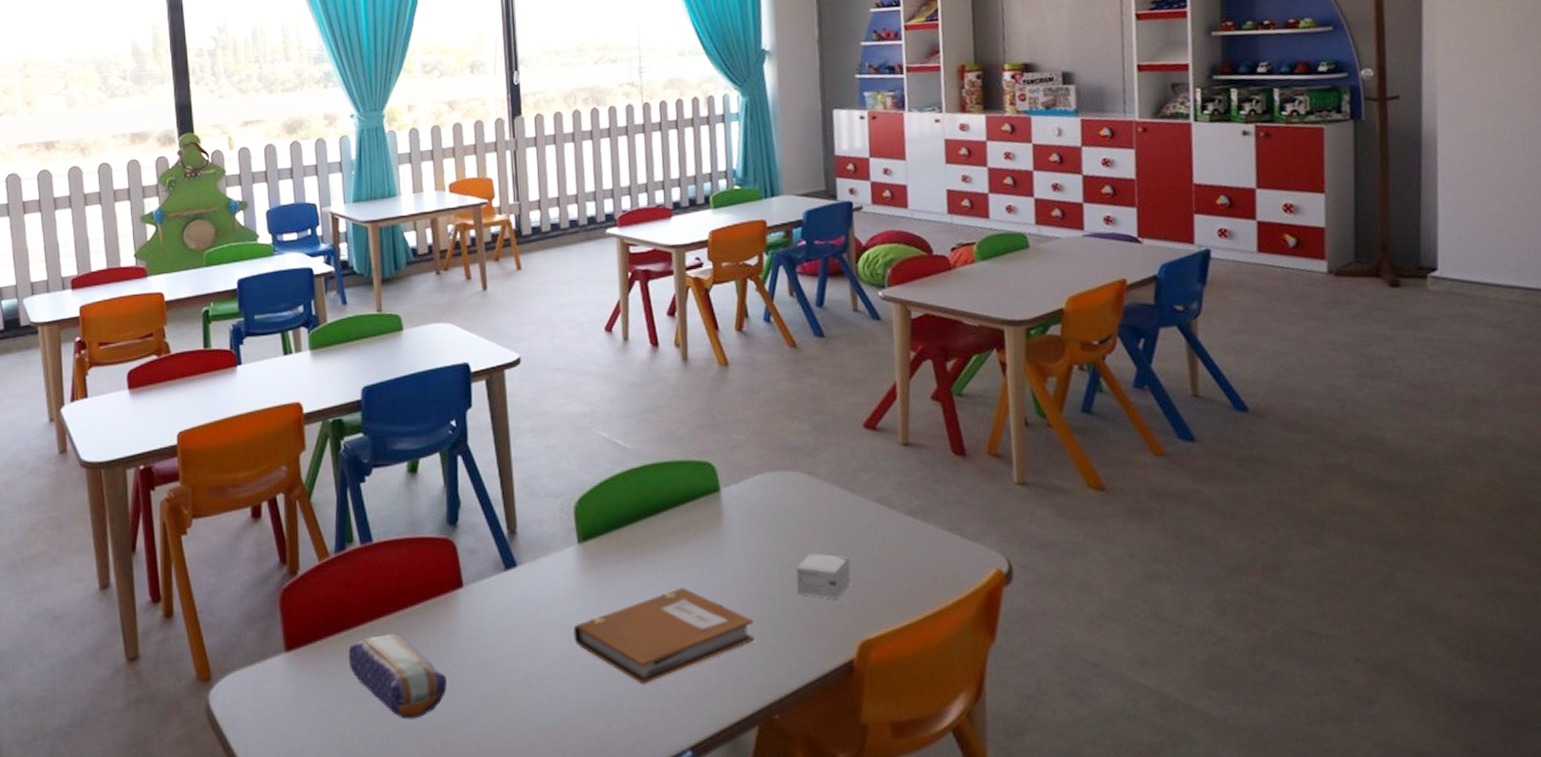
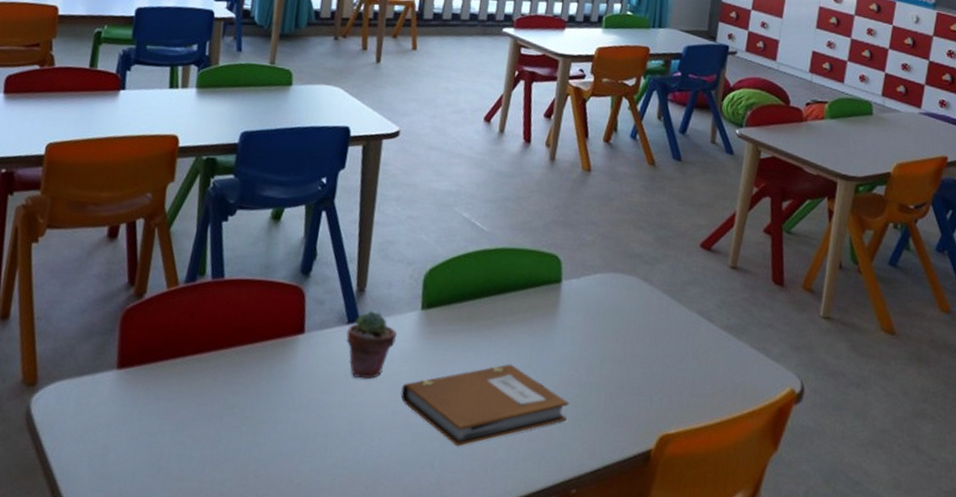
pencil case: present [348,633,447,720] -> none [178,366,272,449]
potted succulent: none [506,552,559,627] -> present [346,311,398,379]
small box: present [795,553,851,599] -> none [612,350,665,395]

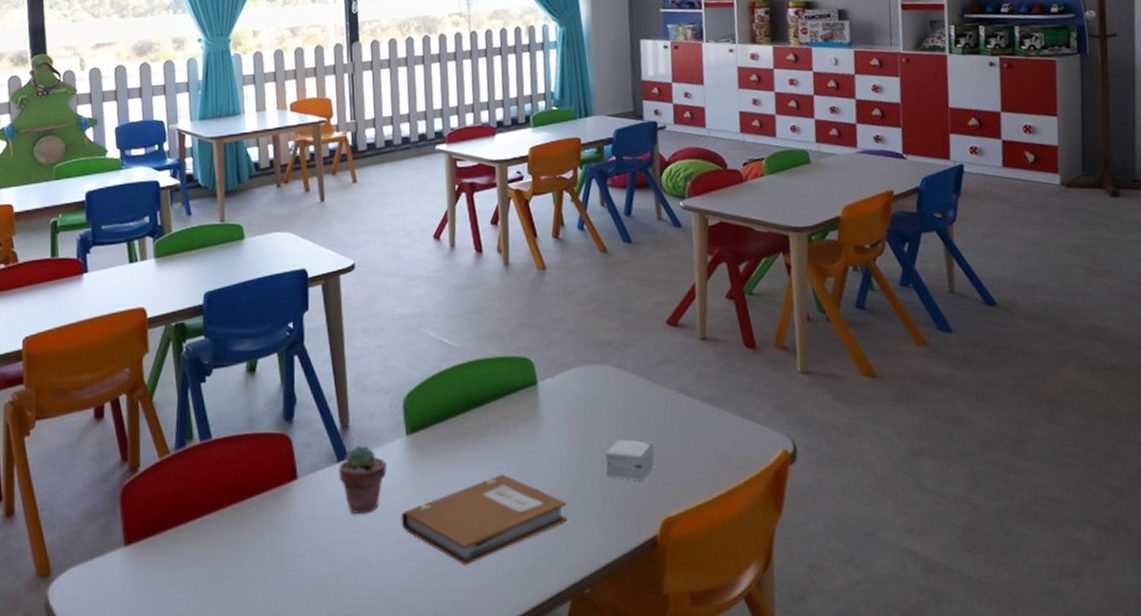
small box: none [612,350,665,395] -> present [605,439,655,481]

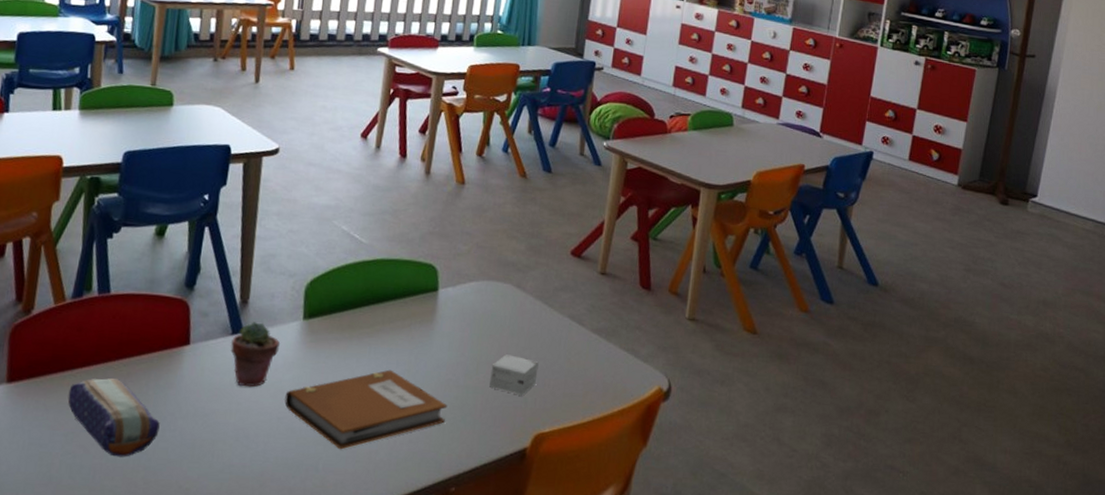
pencil case: none [186,525,281,607] -> present [67,377,160,457]

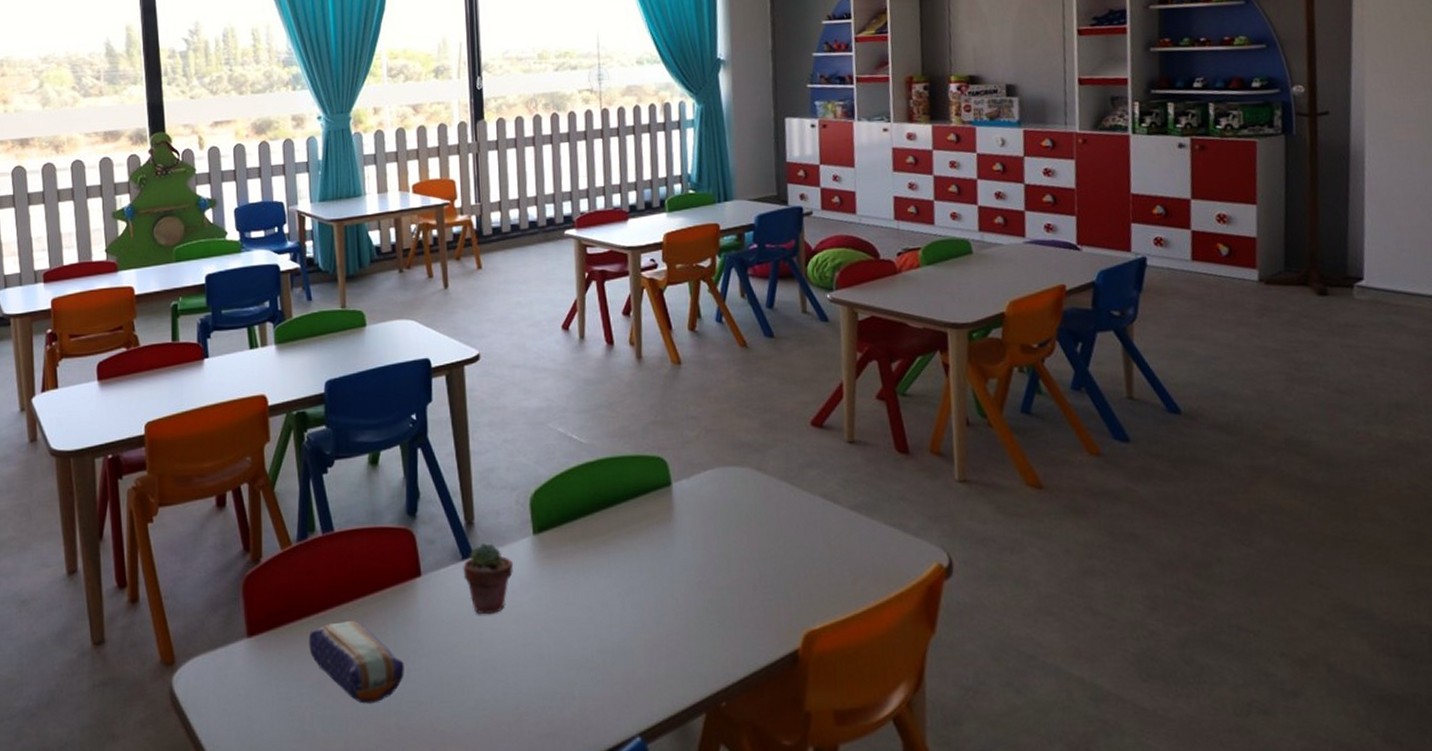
notebook: present [284,369,448,450] -> none [527,578,703,673]
small box: present [488,354,539,396] -> none [743,546,797,591]

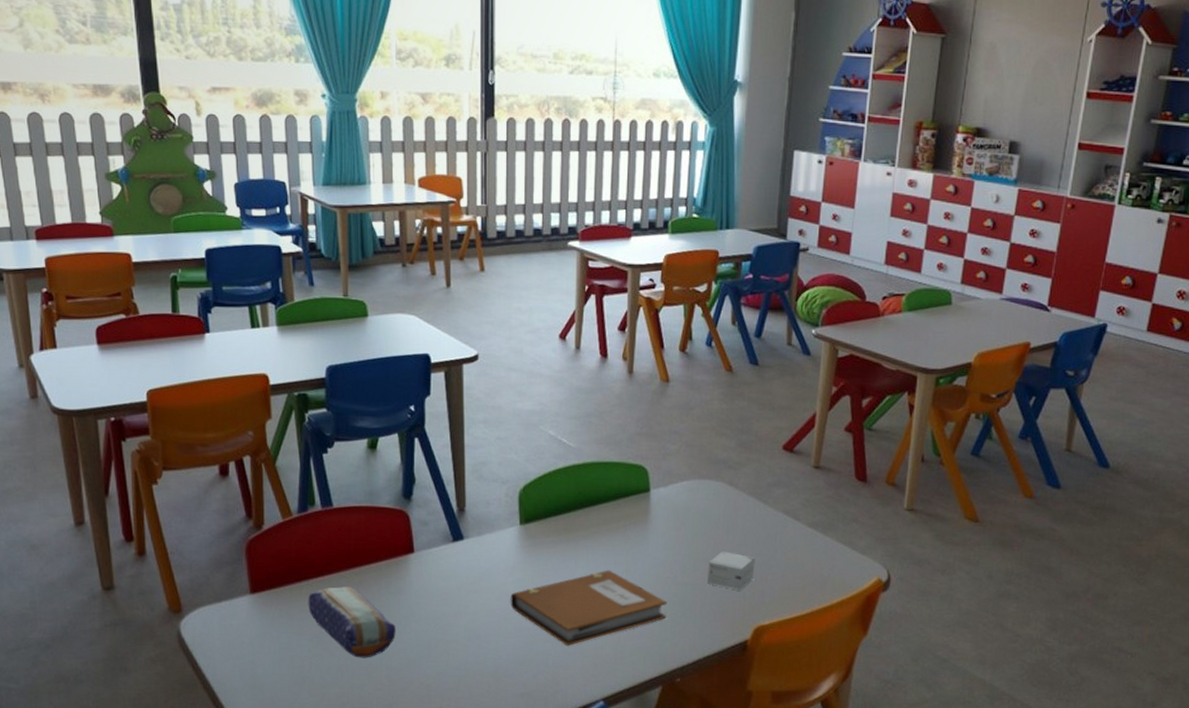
potted succulent: present [463,543,514,615] -> none [453,529,501,591]
notebook: none [527,578,703,673] -> present [510,570,668,647]
small box: none [743,546,797,591] -> present [706,551,755,591]

